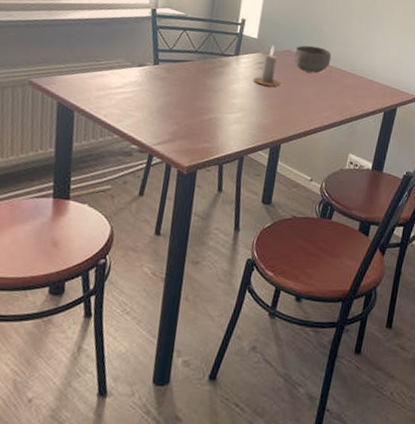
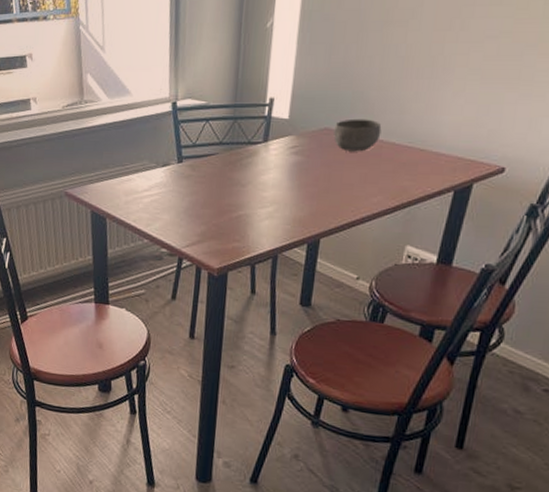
candle: present [253,45,281,87] -> none [285,125,318,173]

